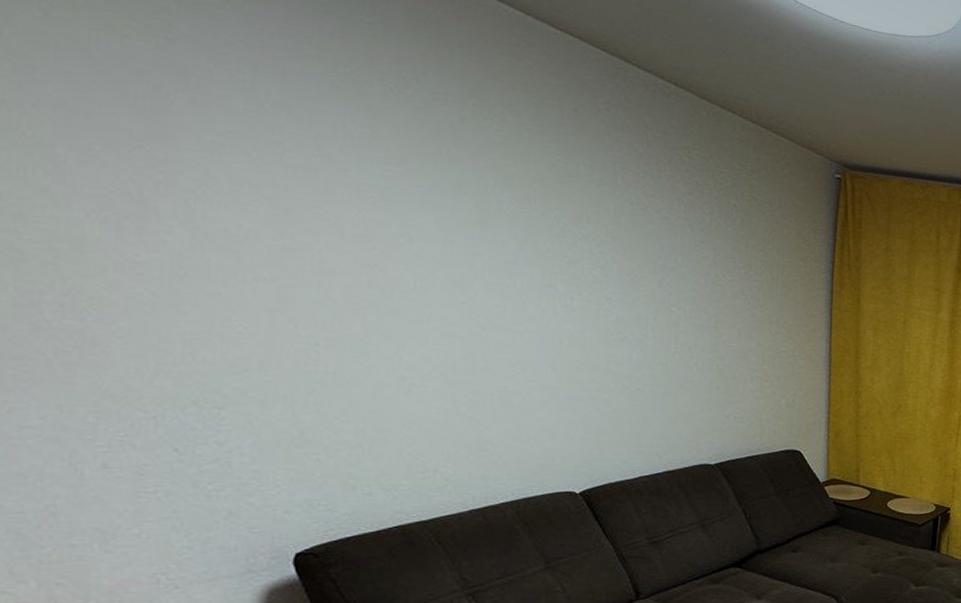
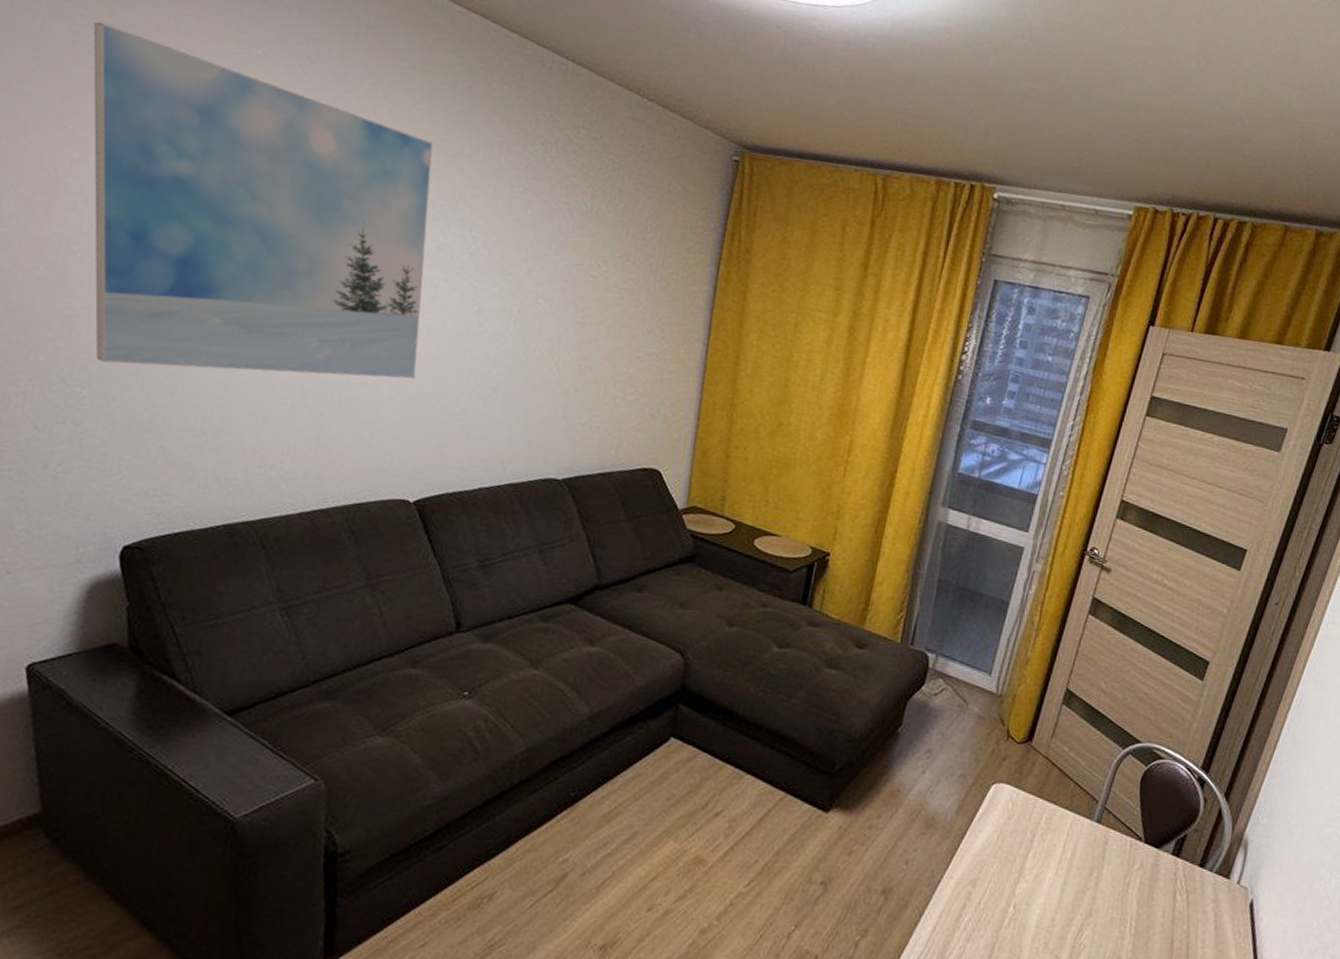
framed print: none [150,35,564,385] -> present [93,21,433,379]

